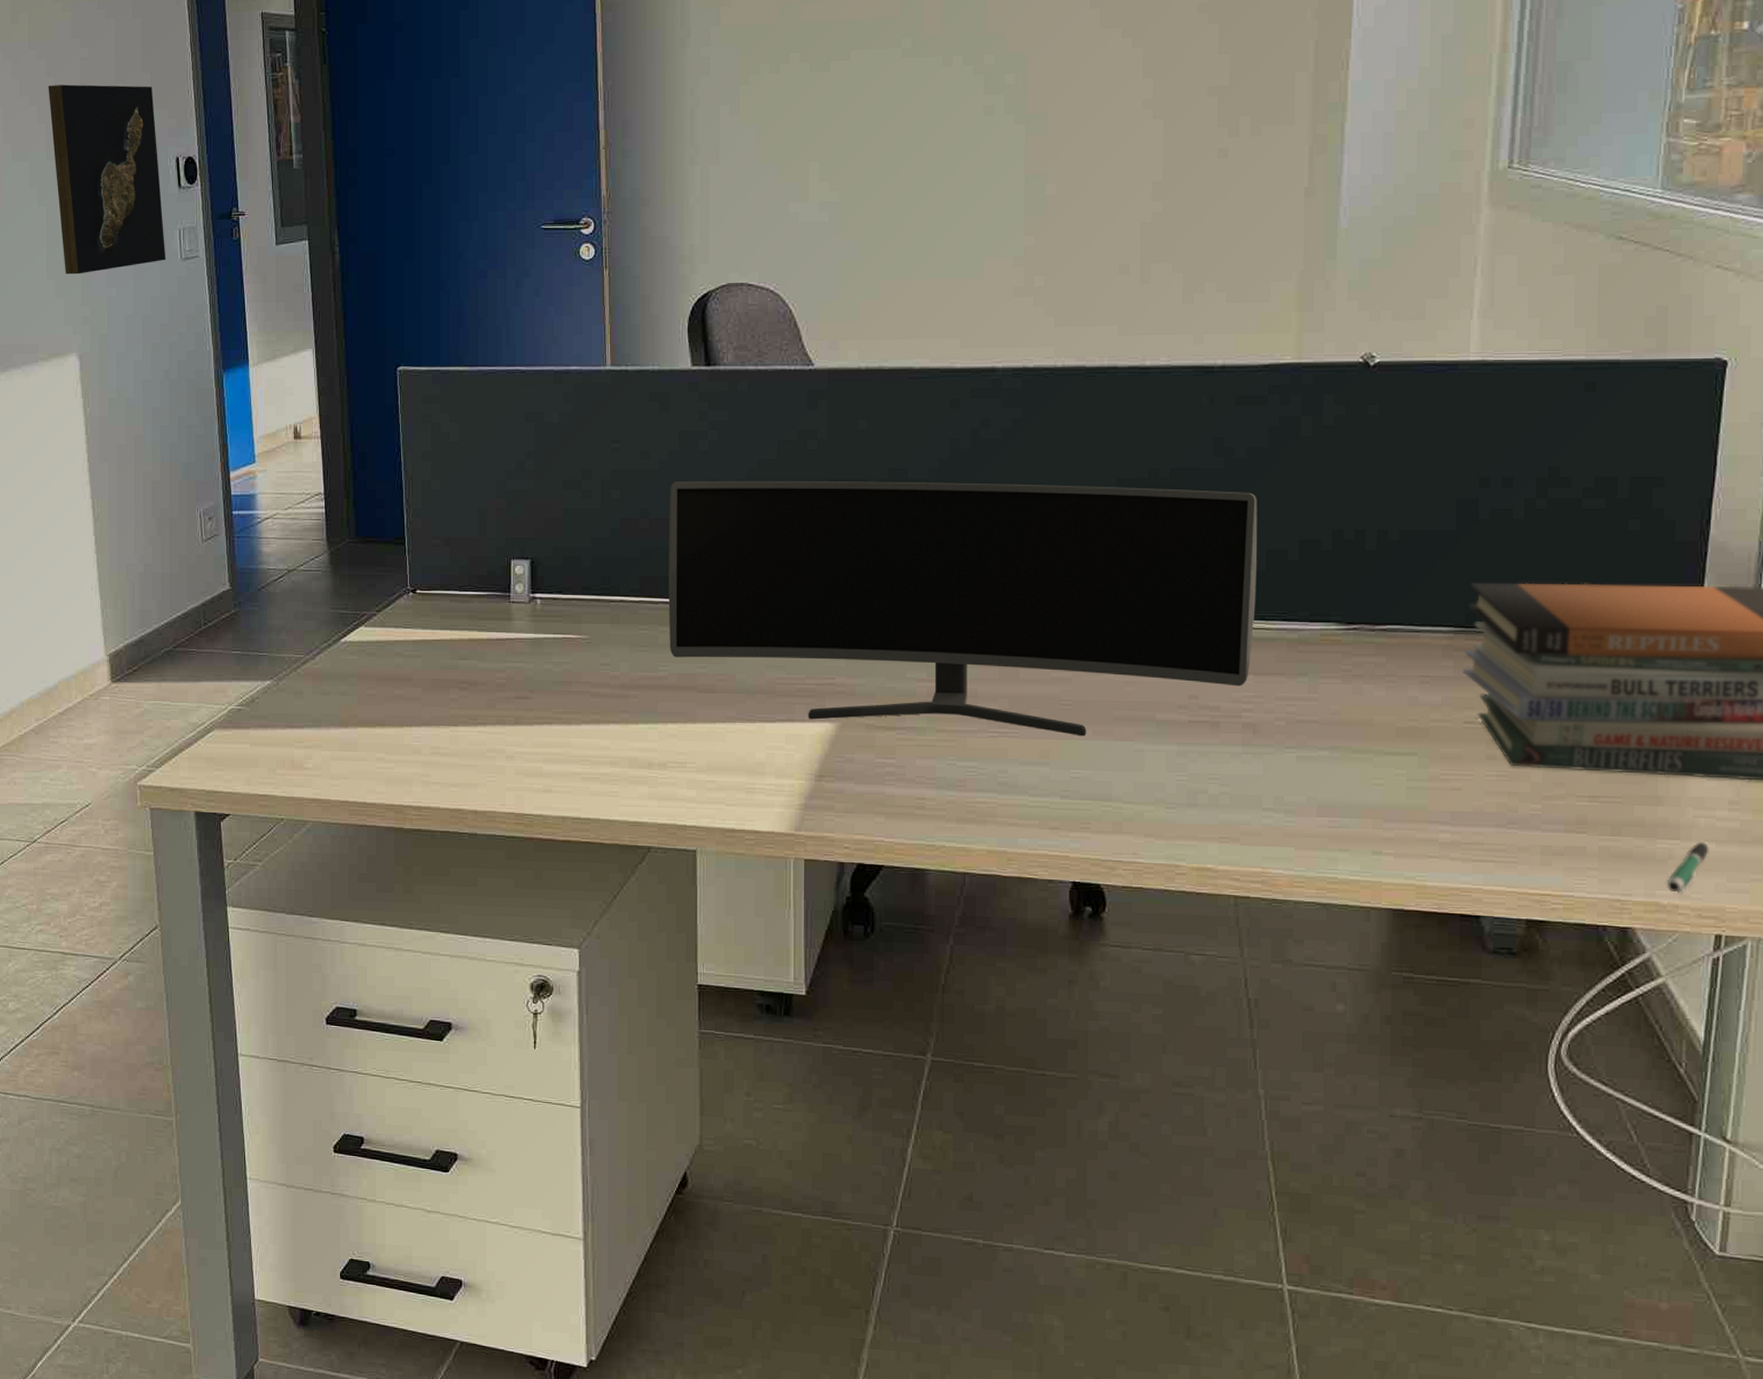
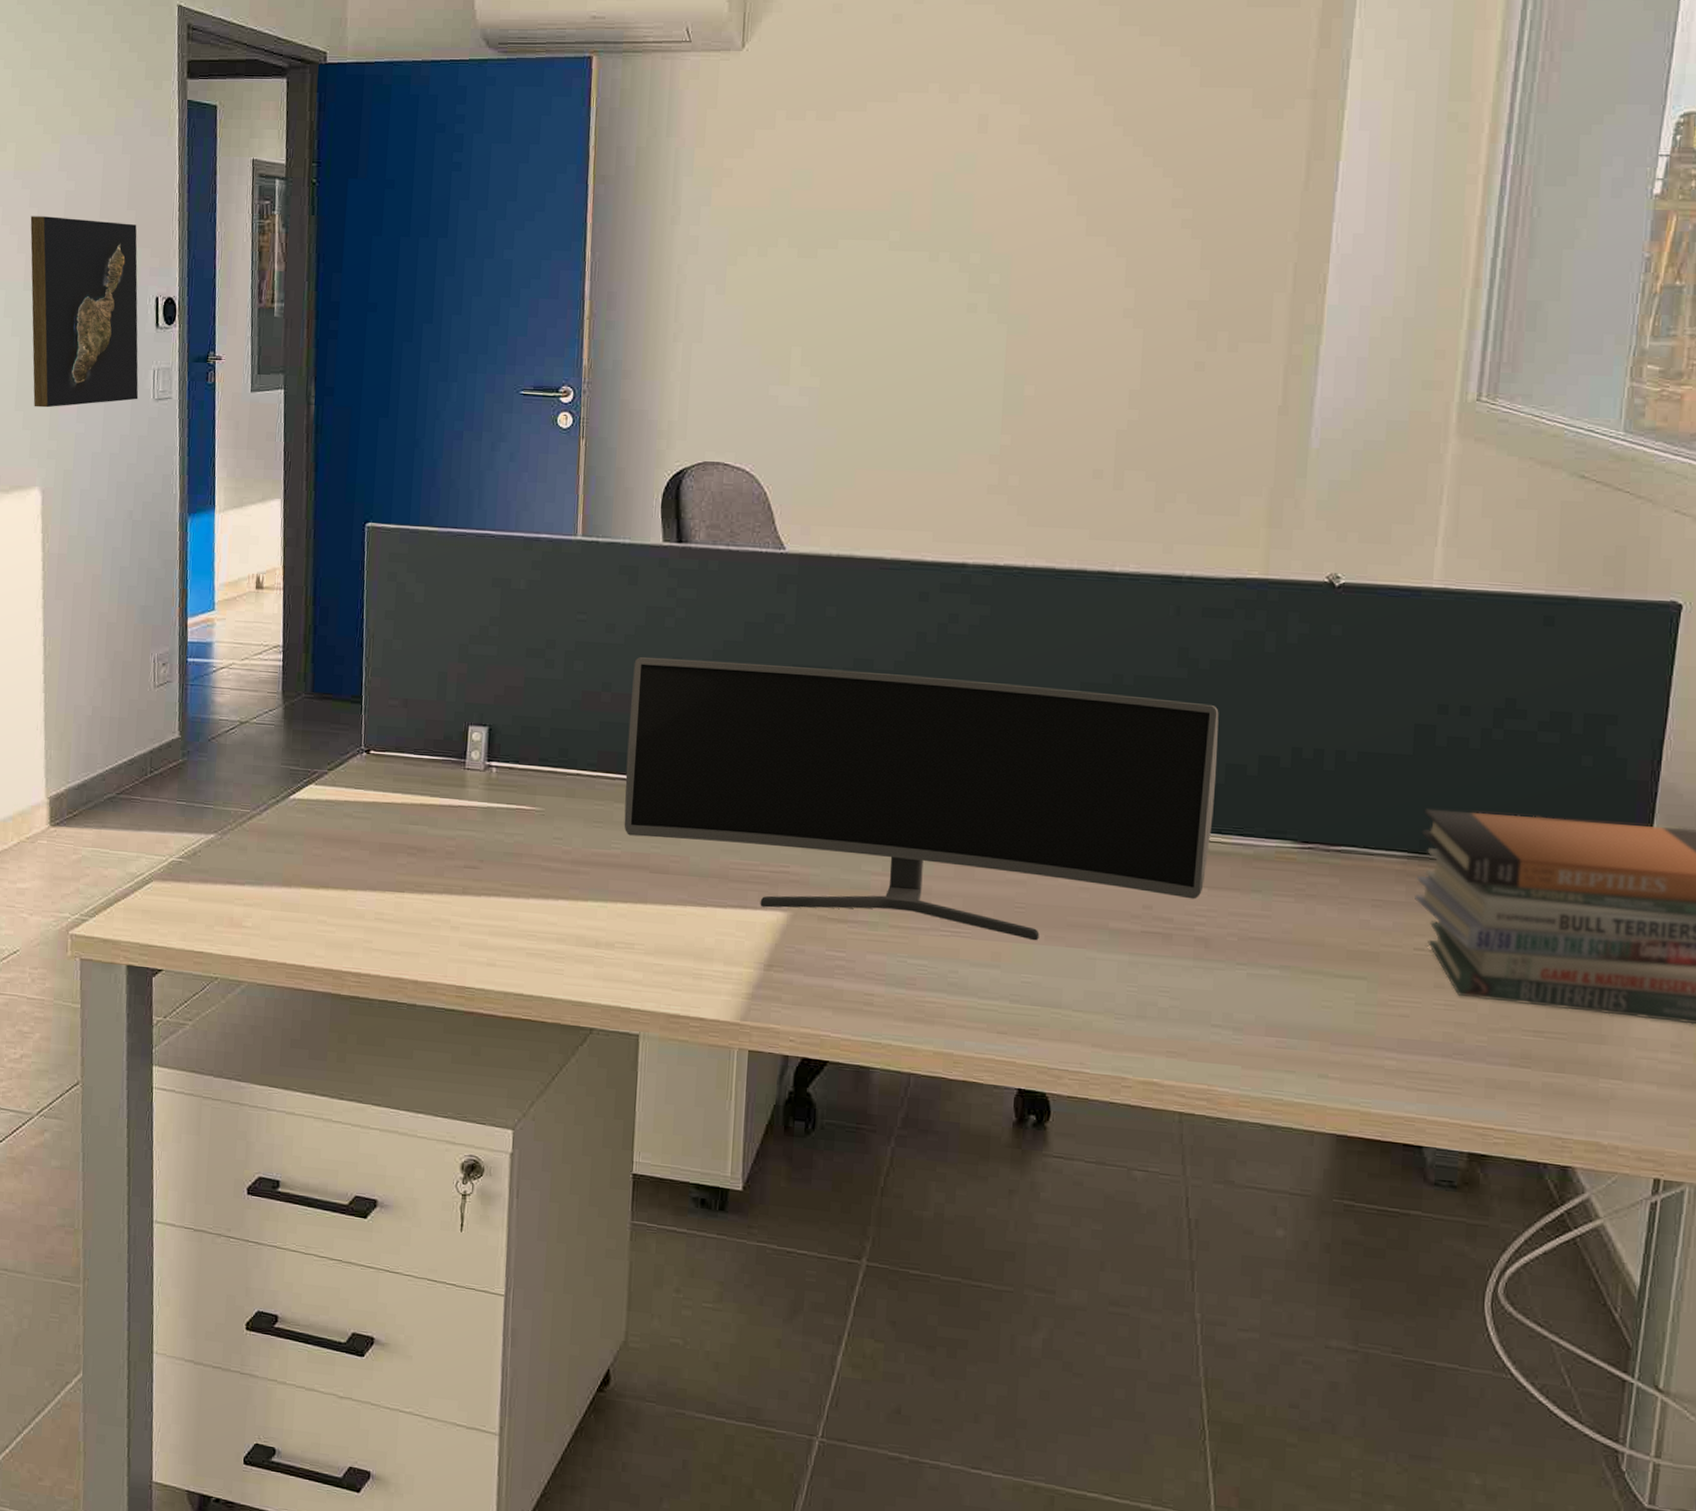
pen: present [1666,842,1709,894] -> none [1607,1083,1651,1136]

